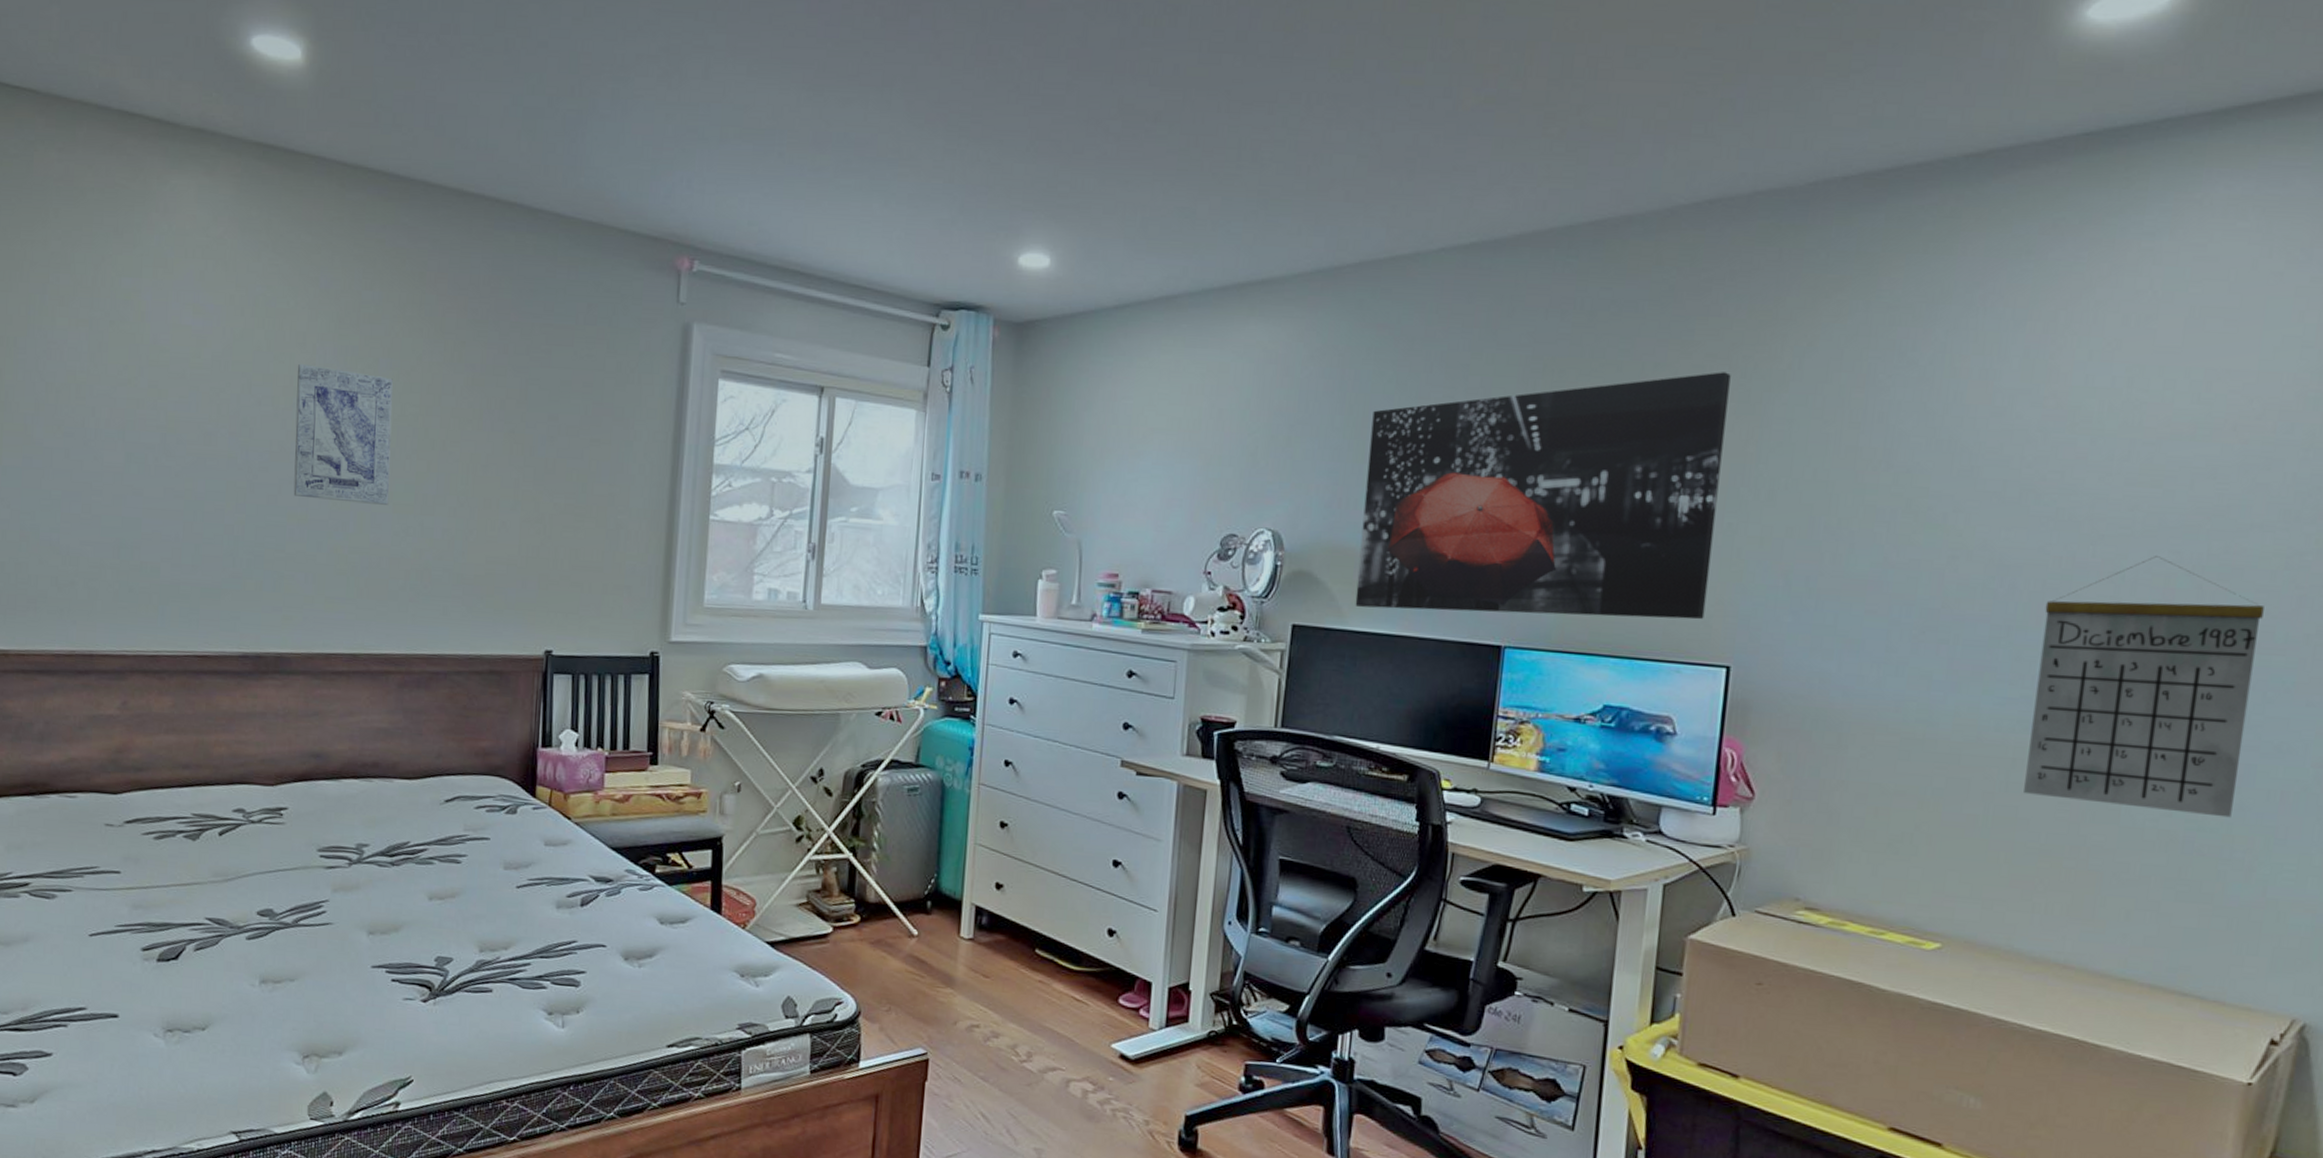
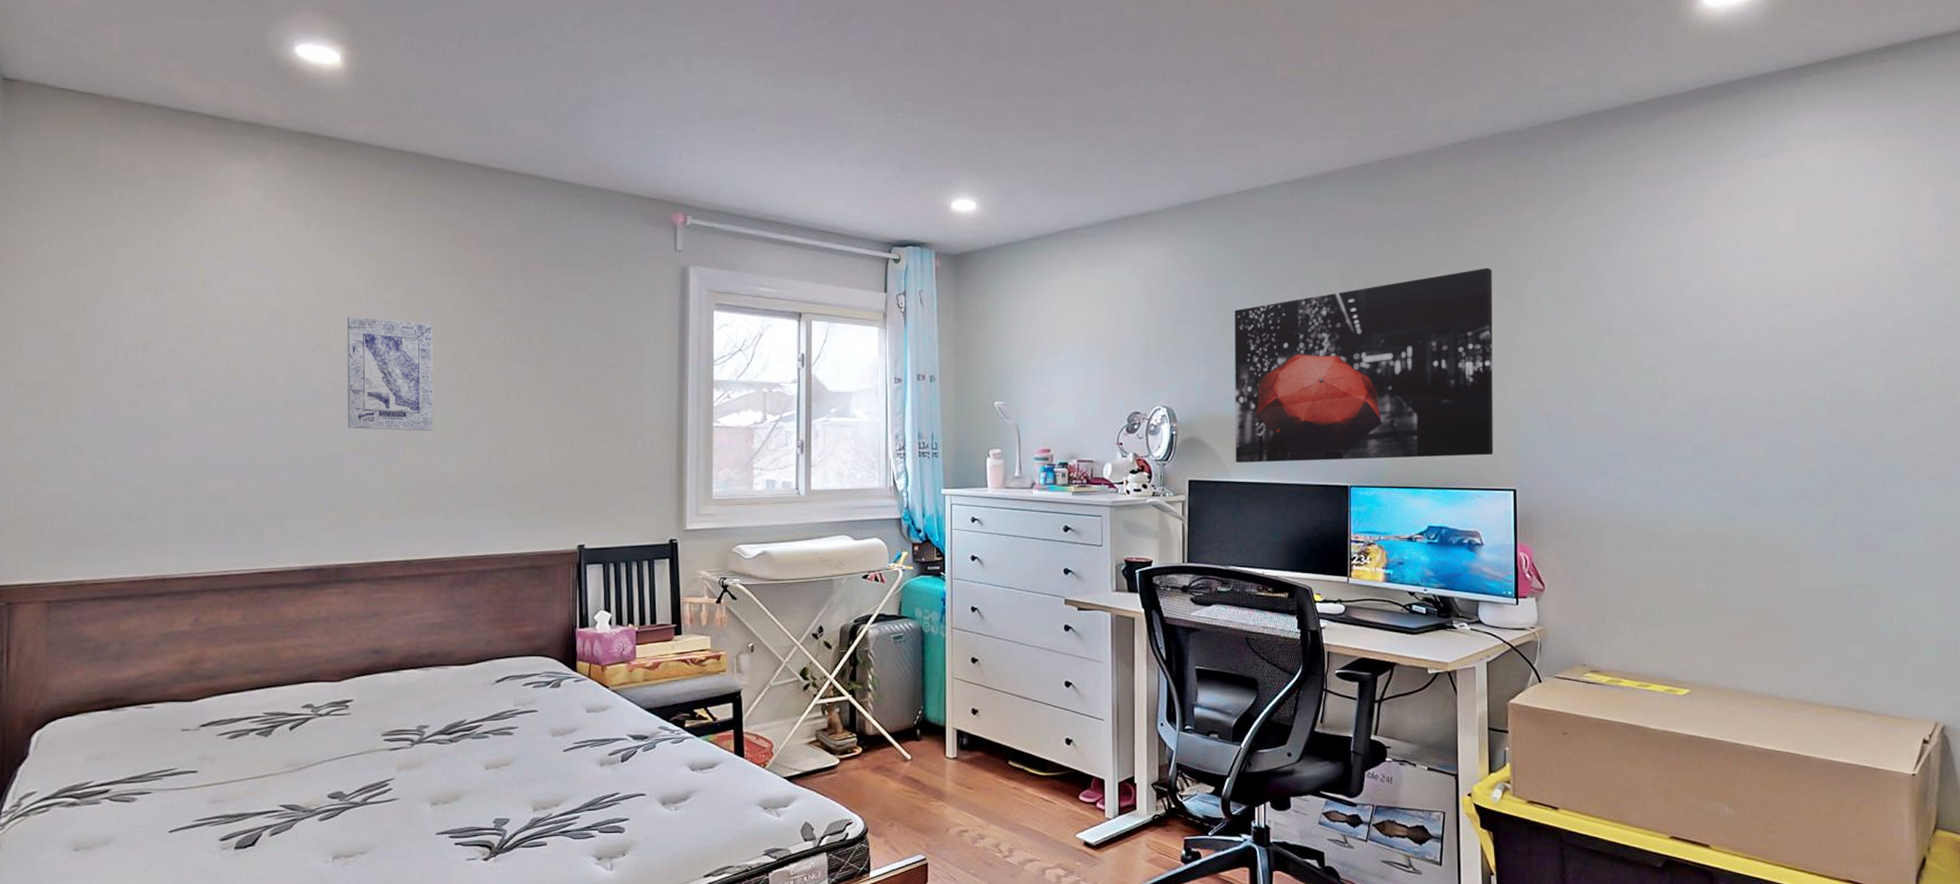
calendar: present [2024,556,2264,818] -> none [1730,387,1876,576]

